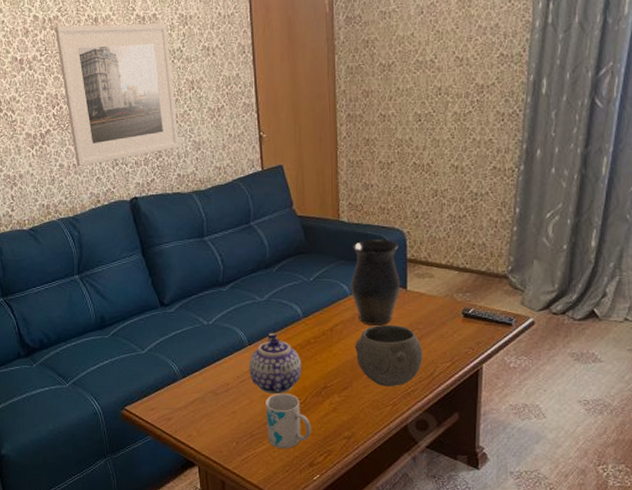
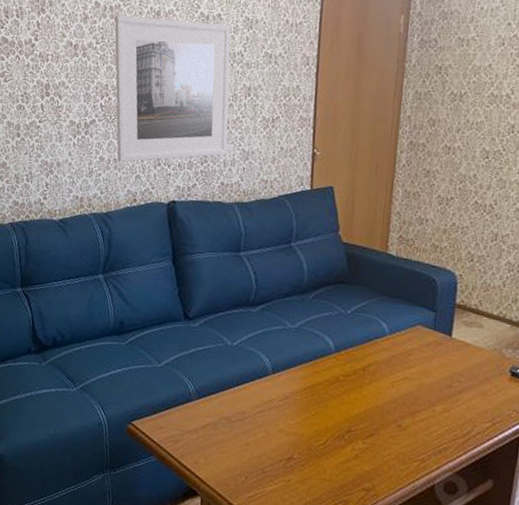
teapot: present [249,333,302,394] -> none [269,363,327,431]
mug: present [266,394,312,449] -> none [279,430,329,493]
vase: present [351,239,401,325] -> none [390,277,448,373]
bowl: present [354,324,423,386] -> none [386,371,462,441]

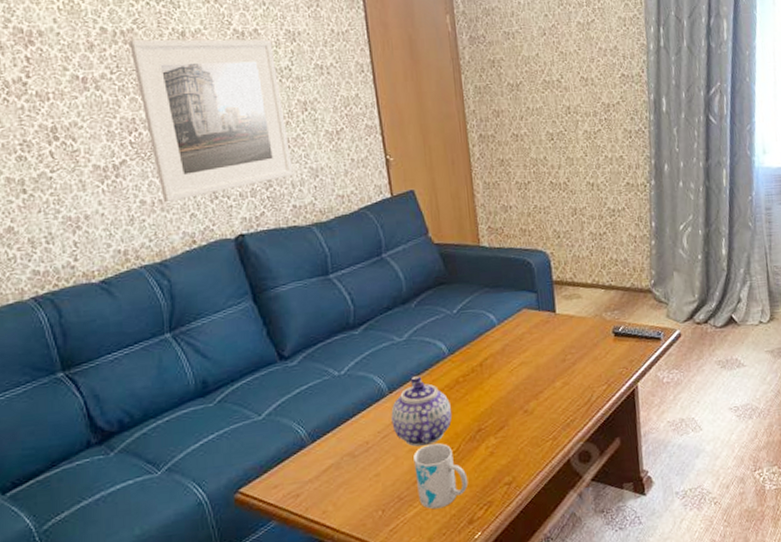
teapot: none [269,363,327,431] -> present [391,376,452,447]
mug: none [279,430,329,493] -> present [413,443,468,510]

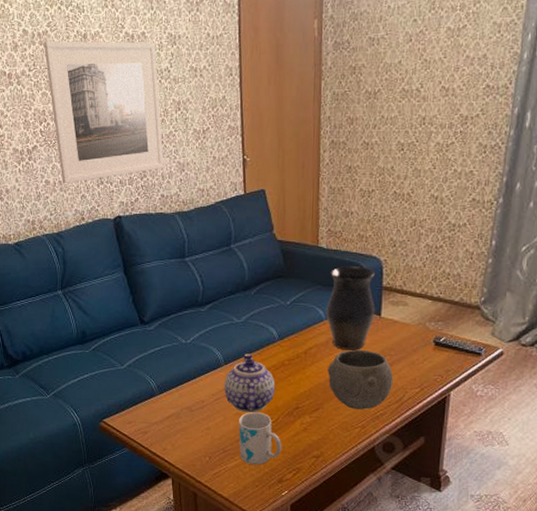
vase: none [496,262,550,356] -> present [326,266,376,350]
bowl: none [506,351,579,420] -> present [326,349,394,410]

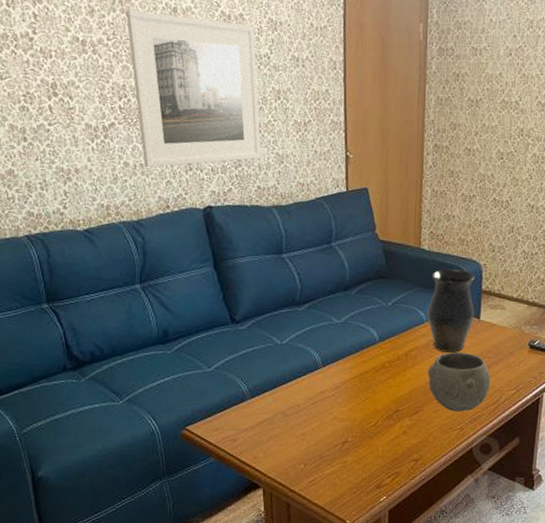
teapot: present [224,354,276,412] -> none [321,355,375,416]
mug: present [239,412,282,465] -> none [336,416,381,471]

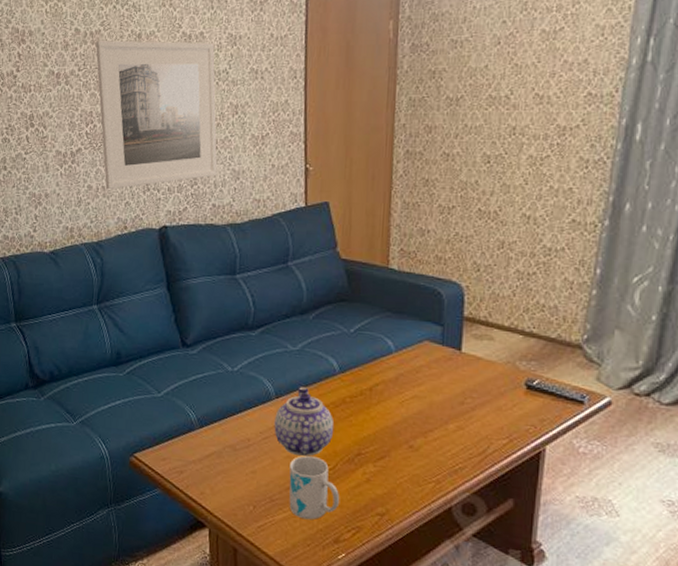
teapot: none [321,355,375,416] -> present [274,387,334,457]
mug: none [336,416,381,471] -> present [289,456,340,520]
vase: present [427,269,475,353] -> none [396,291,455,390]
bowl: present [427,351,491,412] -> none [395,388,476,461]

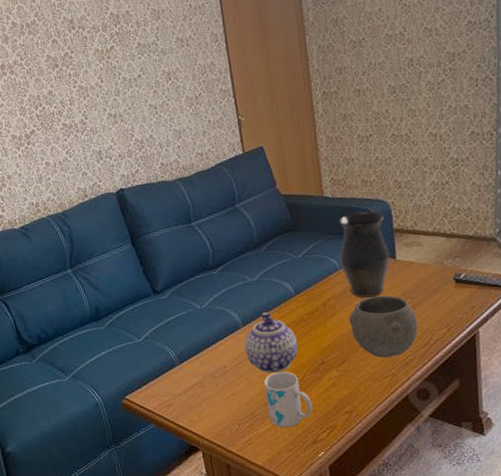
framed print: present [95,39,218,190] -> none [32,19,161,164]
bowl: none [395,388,476,461] -> present [348,295,419,358]
vase: none [396,291,455,390] -> present [339,211,390,298]

